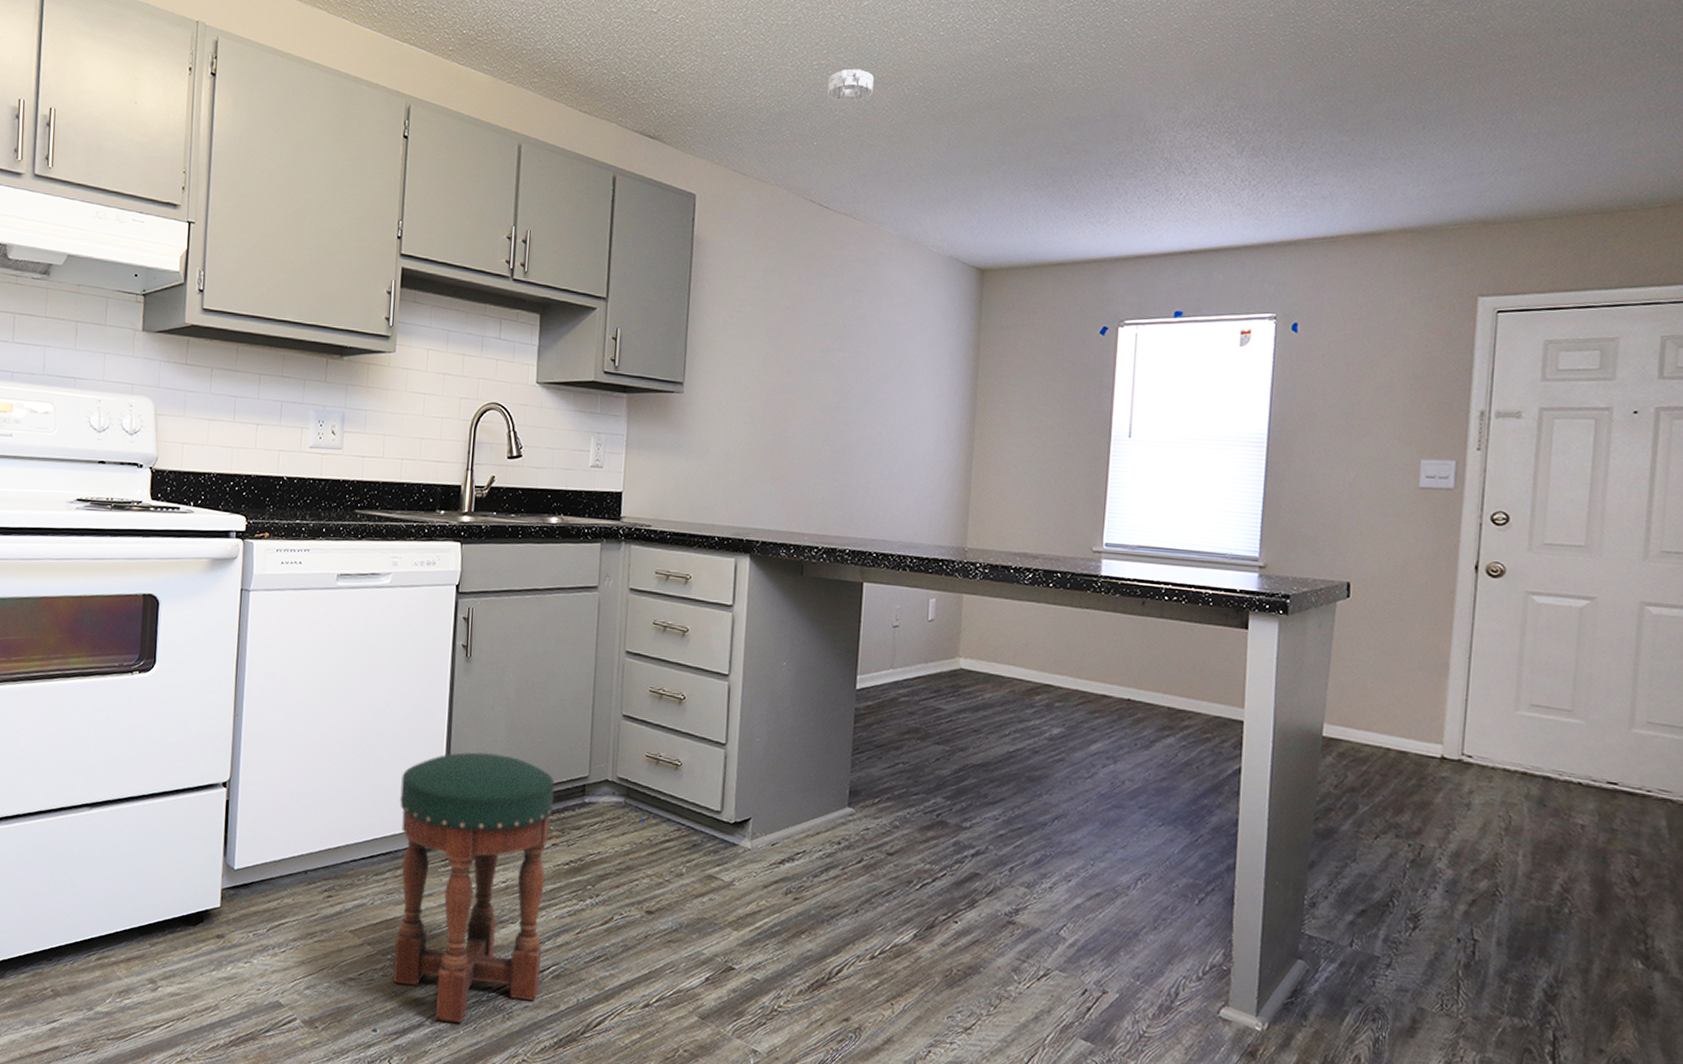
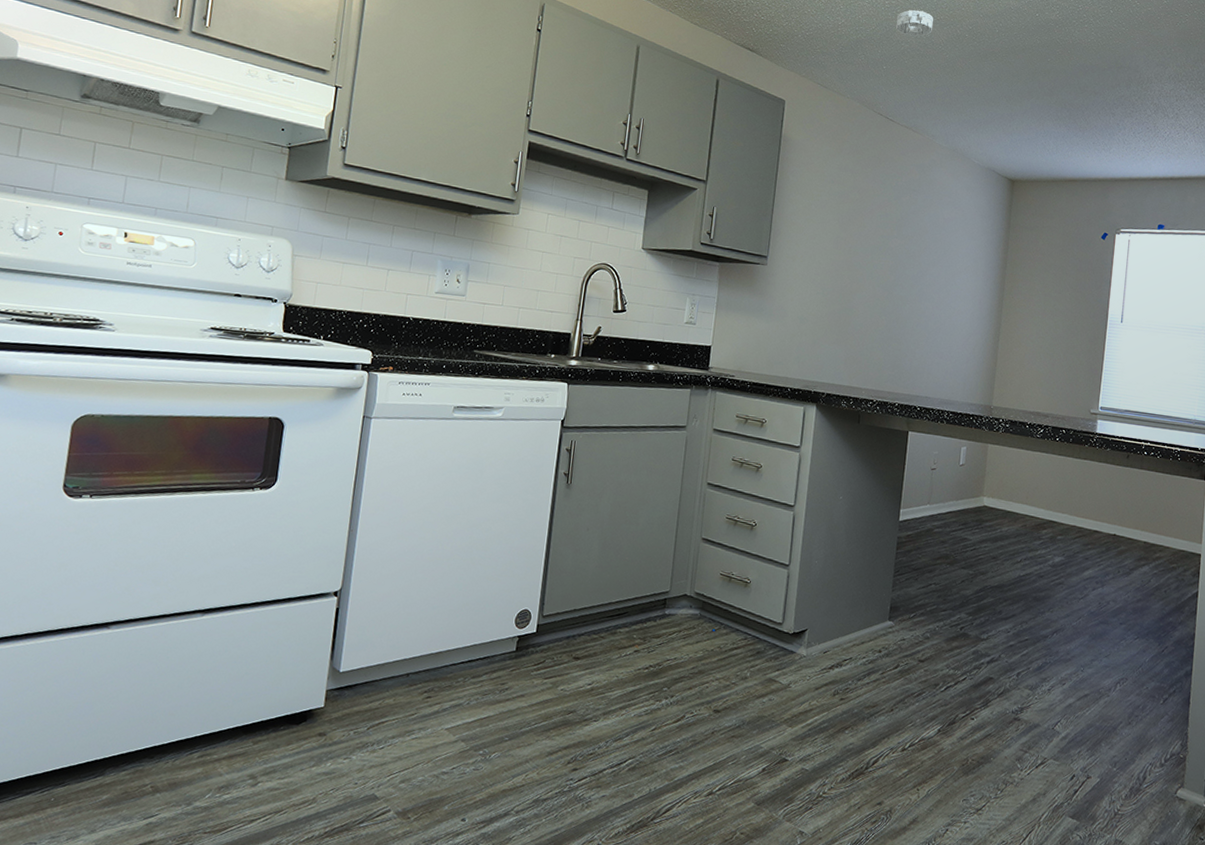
stool: present [392,752,555,1023] -> none [482,568,640,812]

